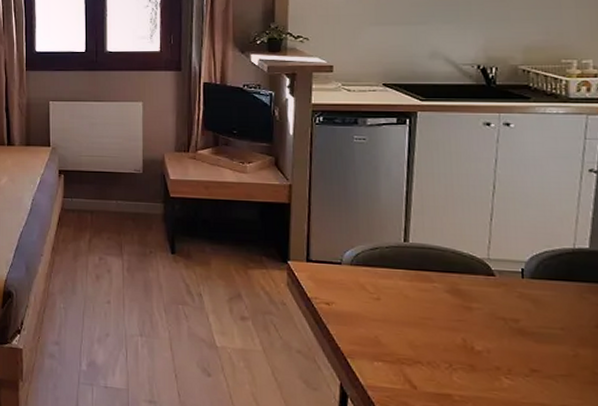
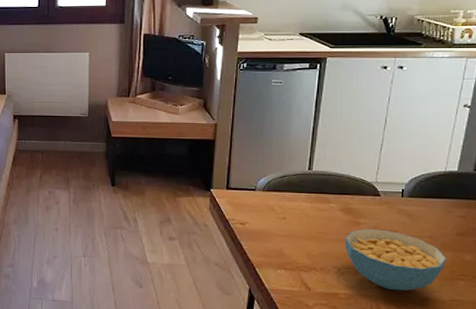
cereal bowl: none [455,315,587,396] -> present [345,229,447,291]

